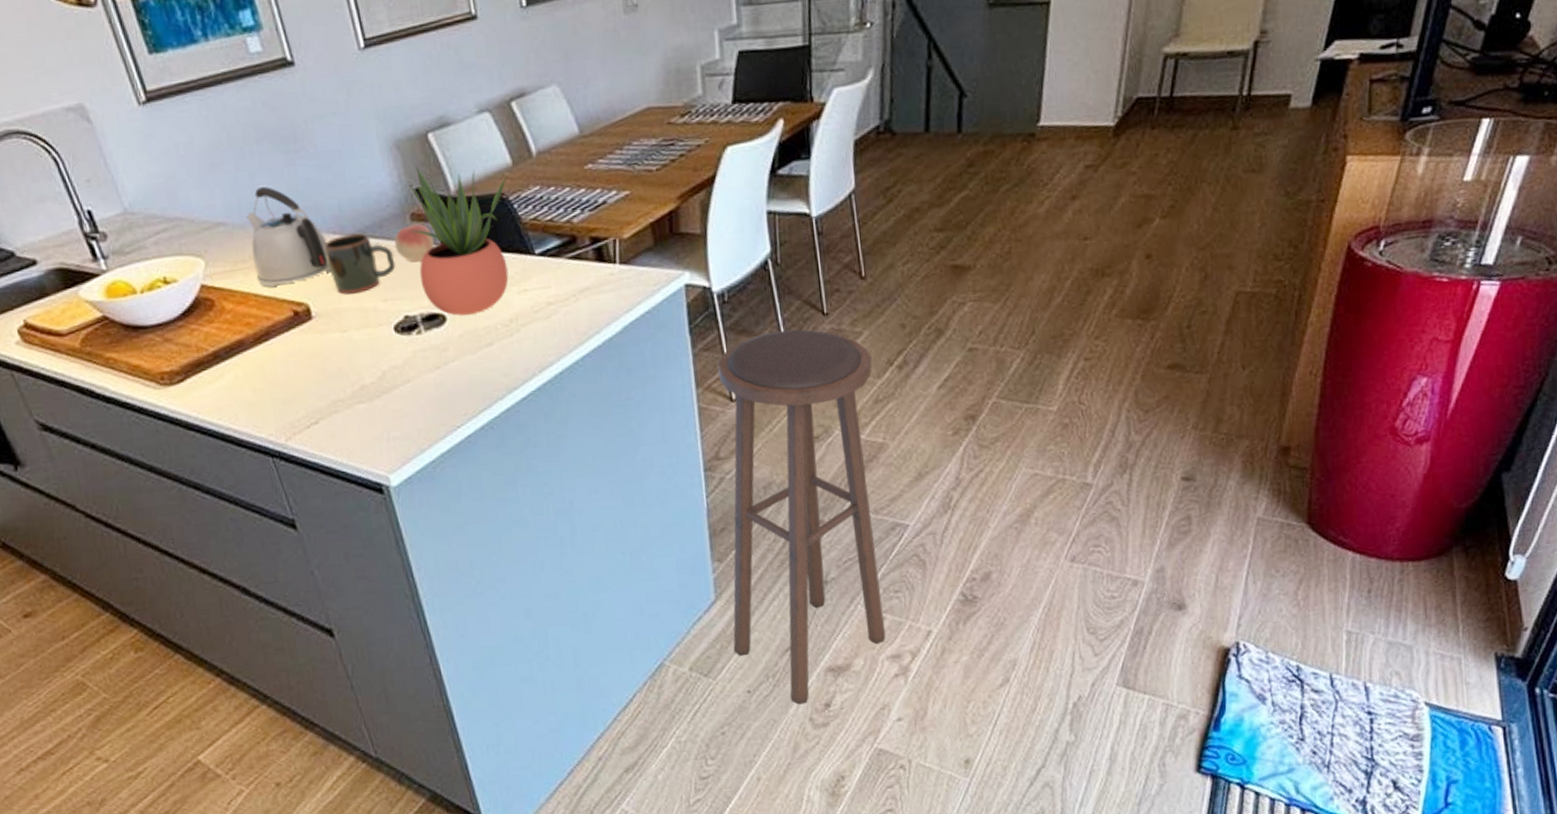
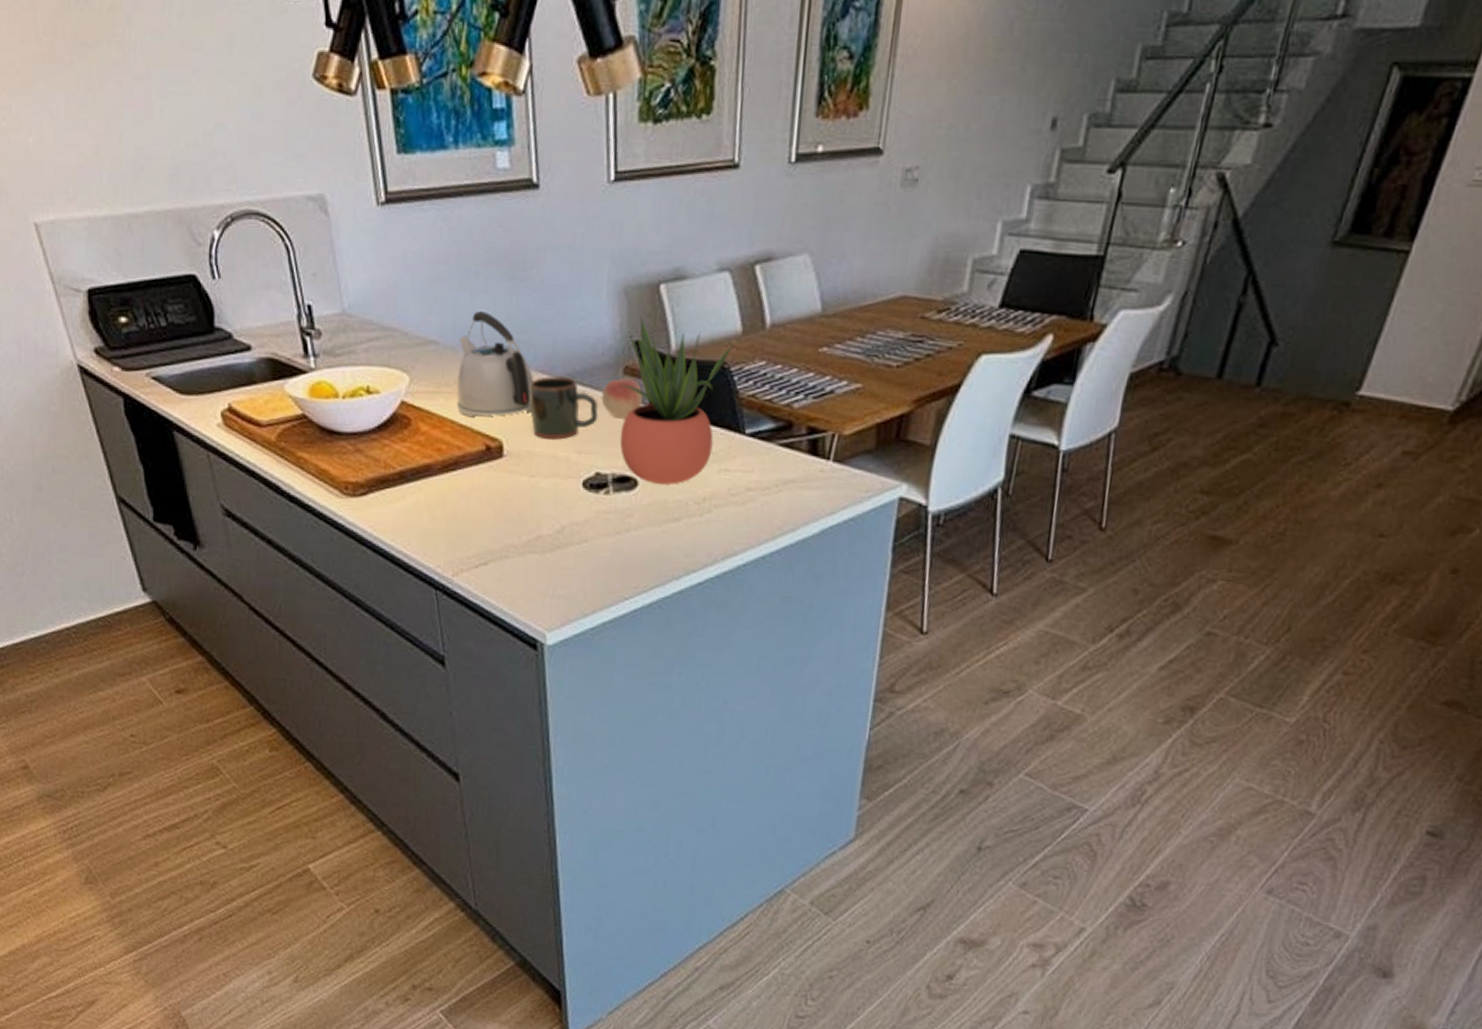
stool: present [717,329,886,705] -> none [861,567,1091,970]

